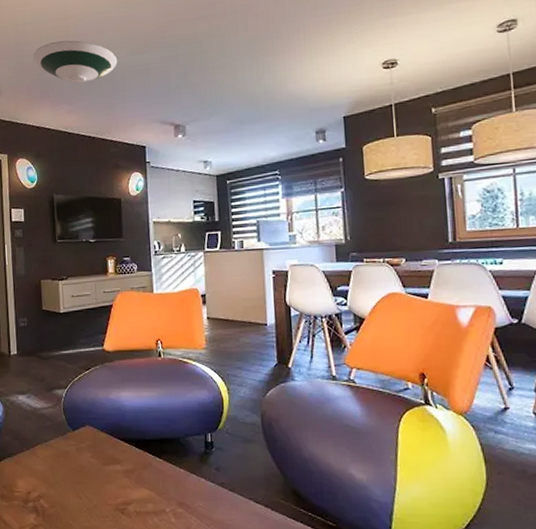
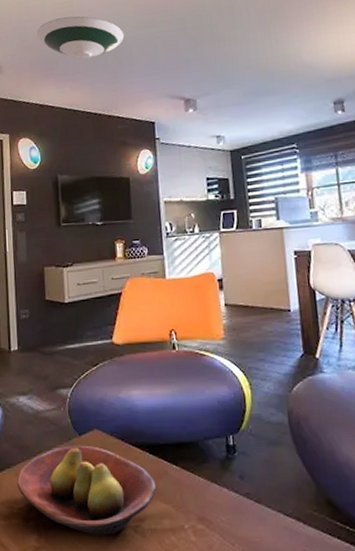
fruit bowl: none [17,439,142,516] -> present [16,445,157,535]

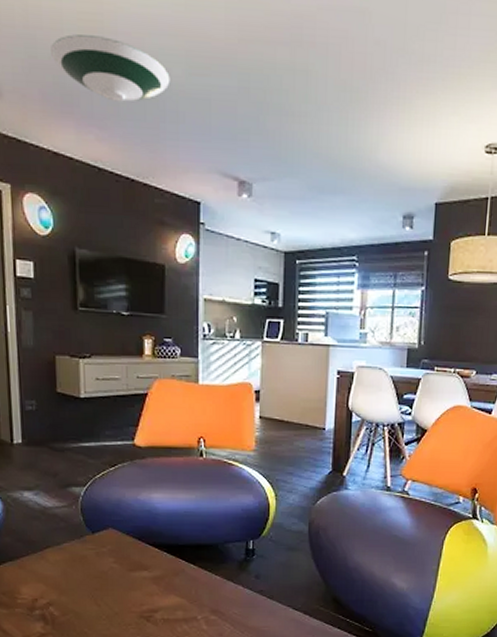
fruit bowl: present [16,445,157,535] -> none [20,542,172,623]

